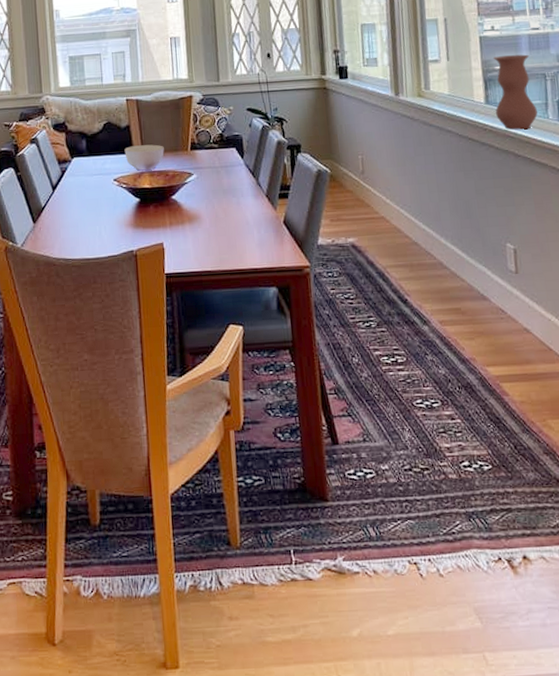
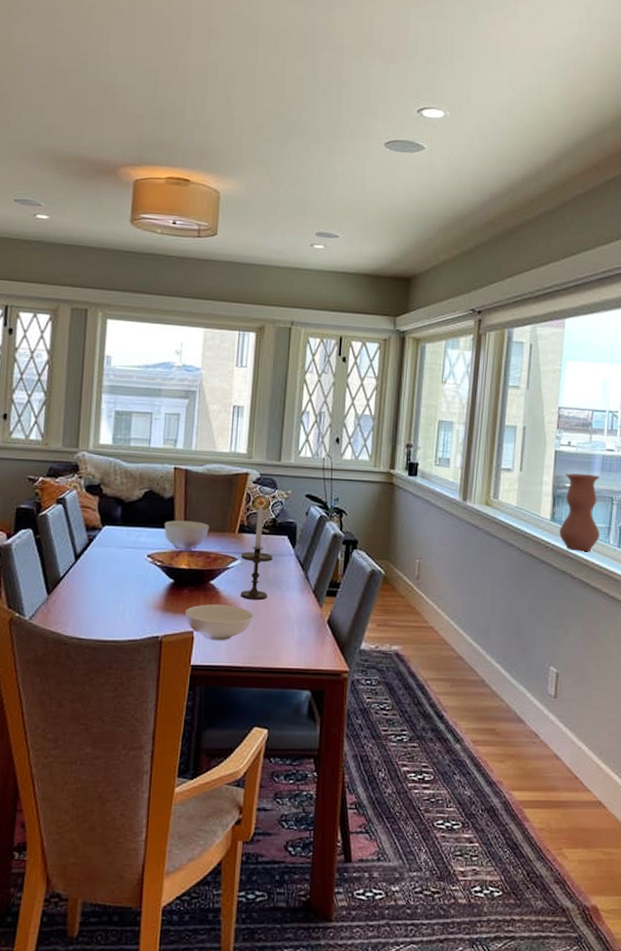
bowl: none [153,216,215,250] -> present [185,604,254,641]
candlestick: none [195,115,226,210] -> present [241,496,273,601]

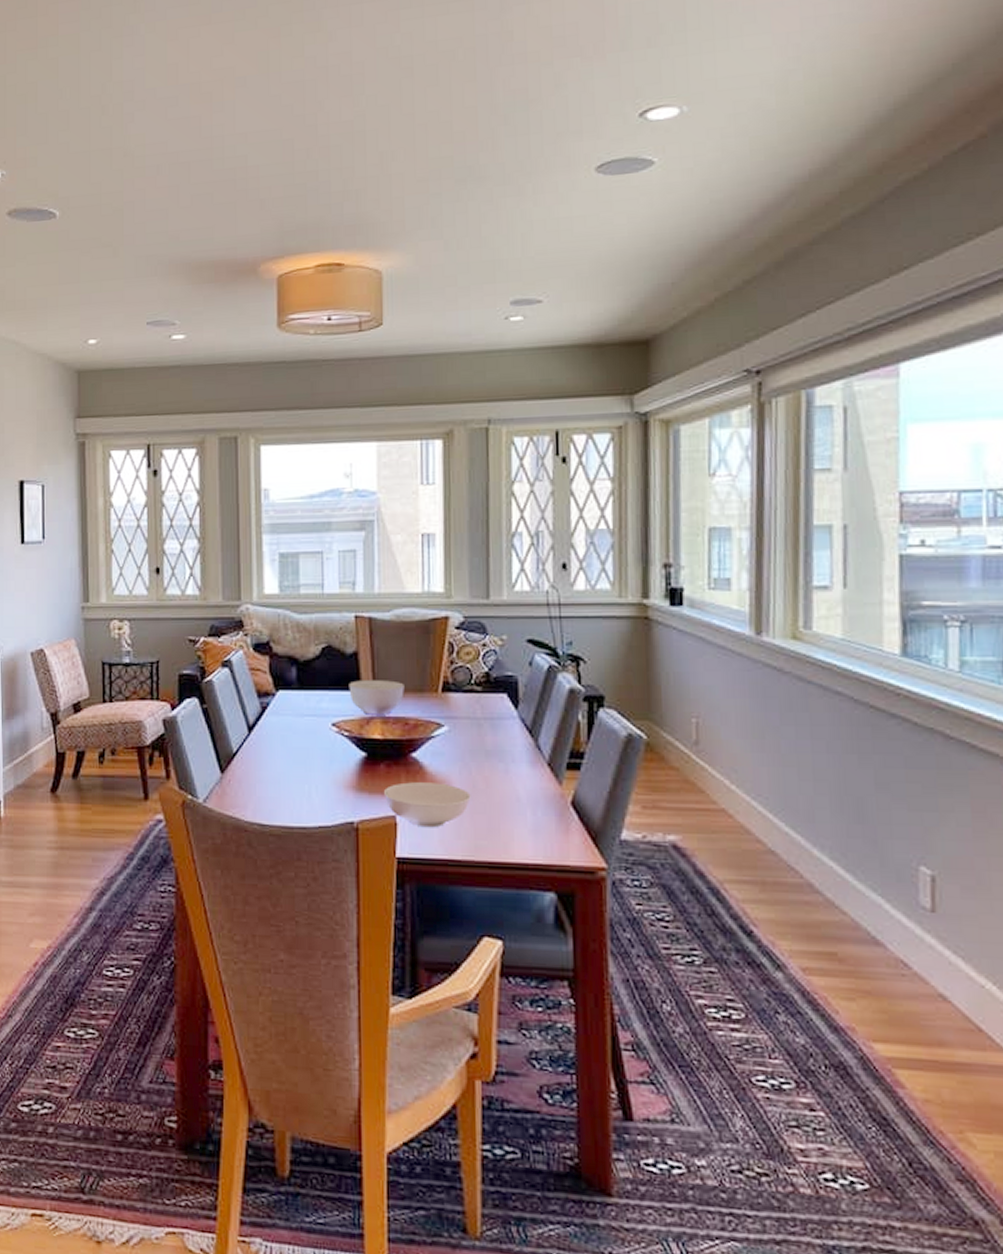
candlestick: present [241,496,273,601] -> none [447,645,491,777]
vase: present [560,473,601,552] -> none [918,585,988,699]

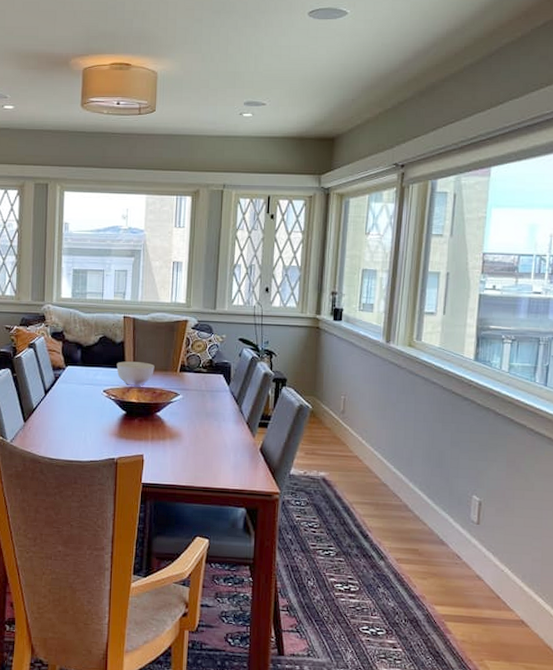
bowl: present [383,782,471,828] -> none [135,432,195,464]

